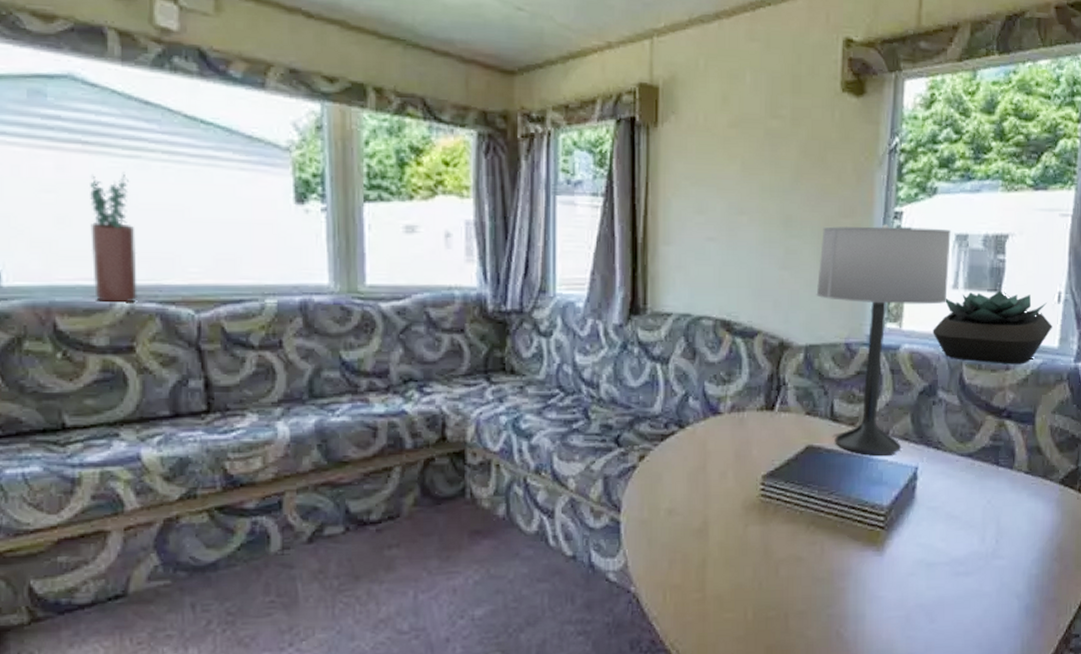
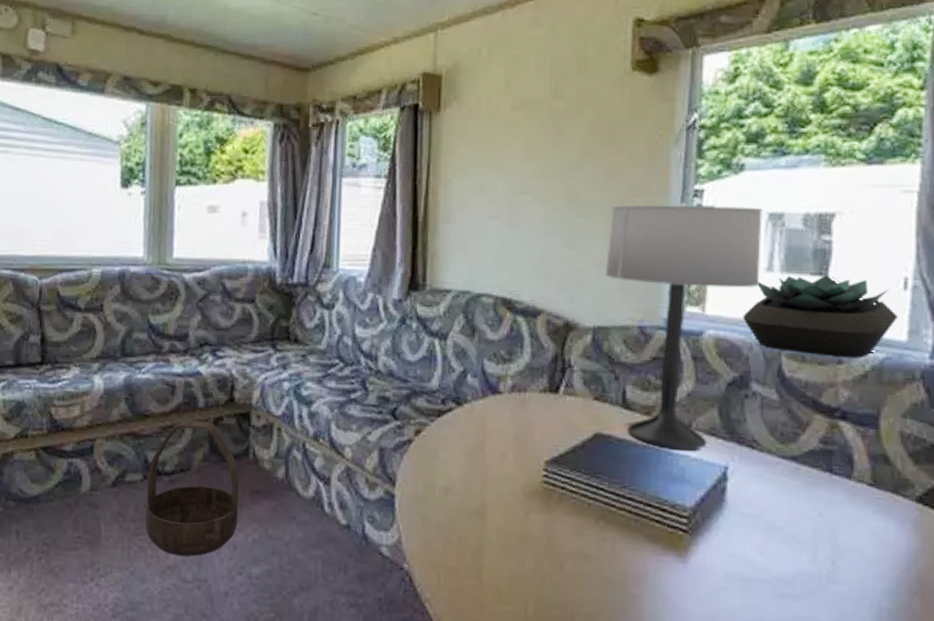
basket: none [350,463,457,608] -> present [145,420,239,557]

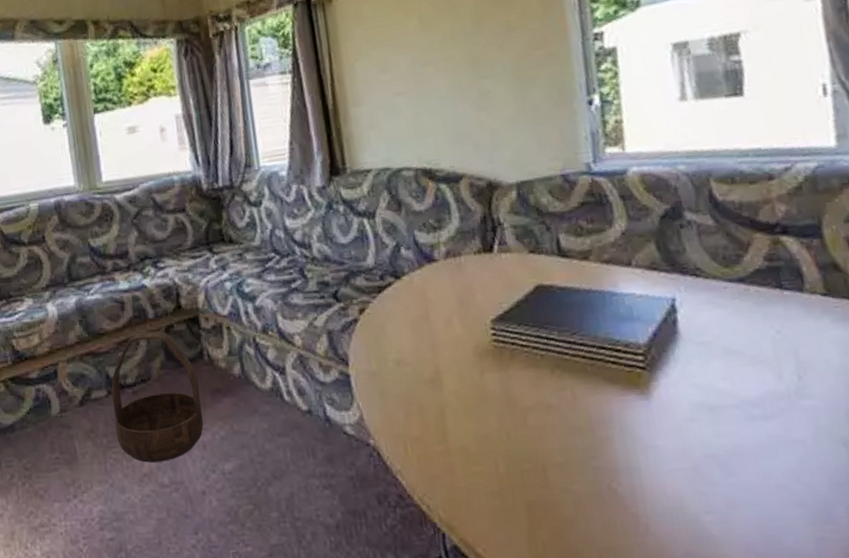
table lamp: present [605,202,763,451] -> none [515,40,676,289]
succulent plant: present [743,274,898,359] -> none [664,93,823,177]

